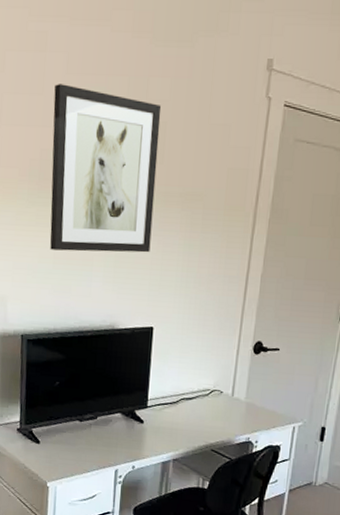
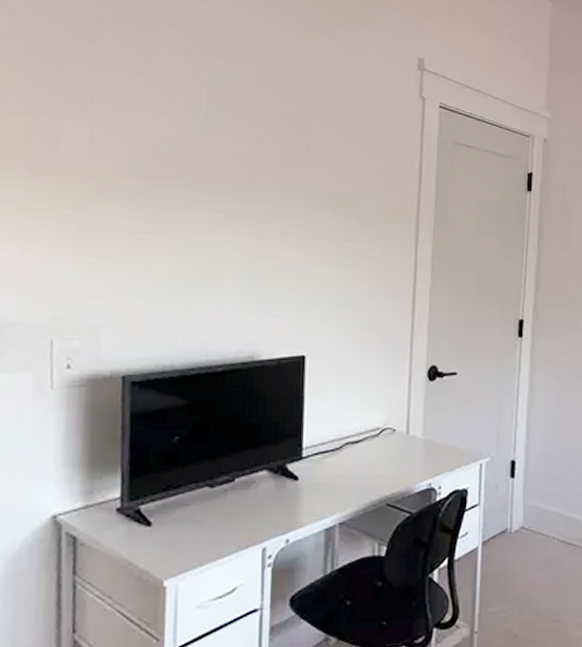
wall art: present [50,84,162,253] -> none [162,63,303,266]

